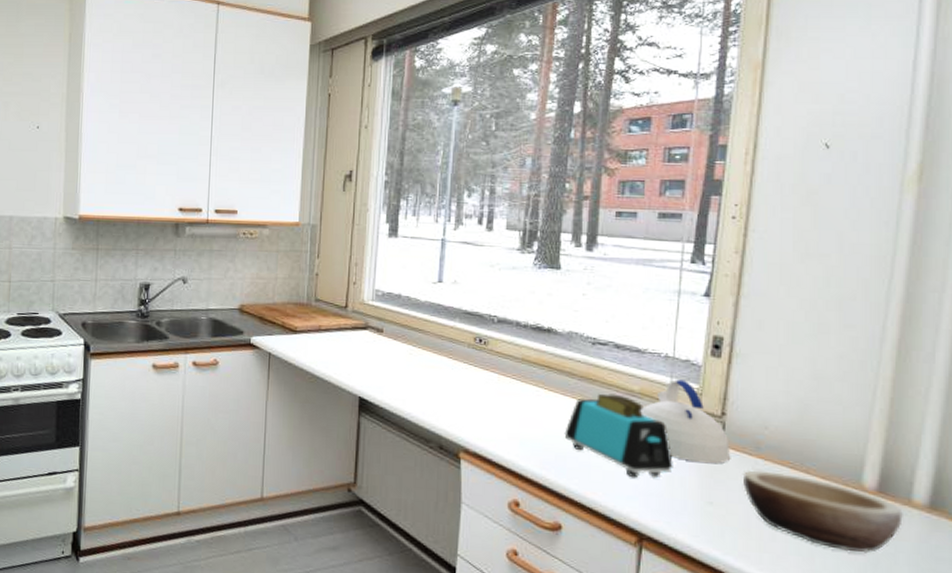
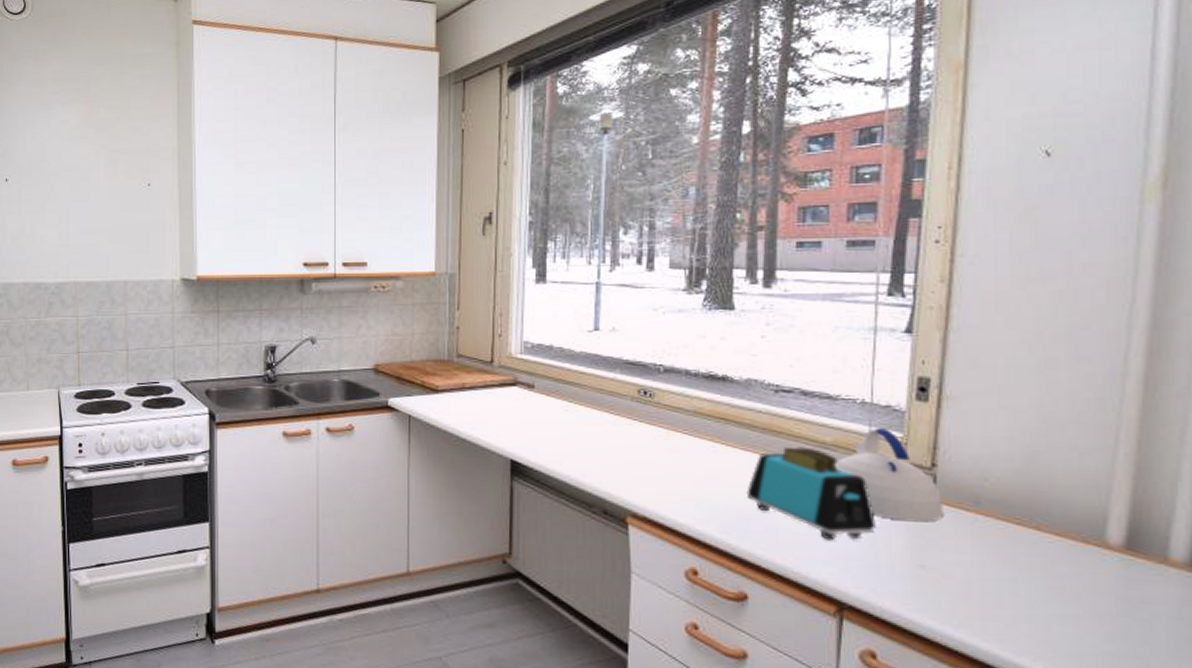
bowl: present [742,470,903,553] -> none [959,528,1158,620]

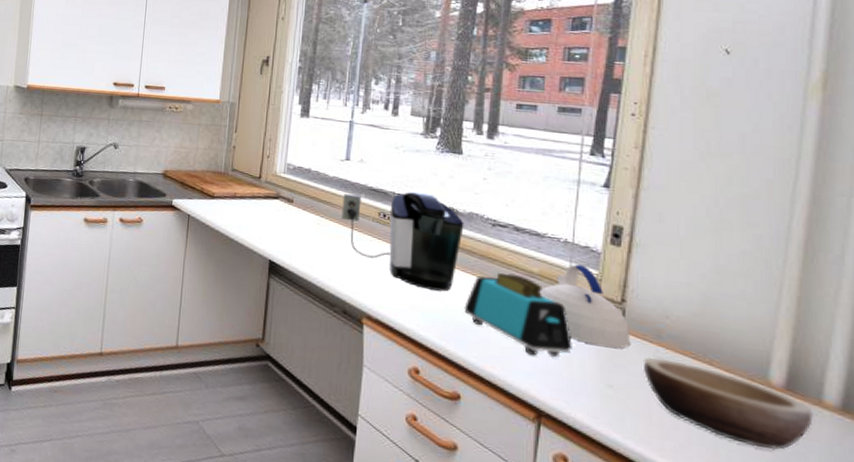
coffee maker: none [594,360,741,476] -> present [342,191,464,292]
bowl: none [959,528,1158,620] -> present [643,358,813,450]

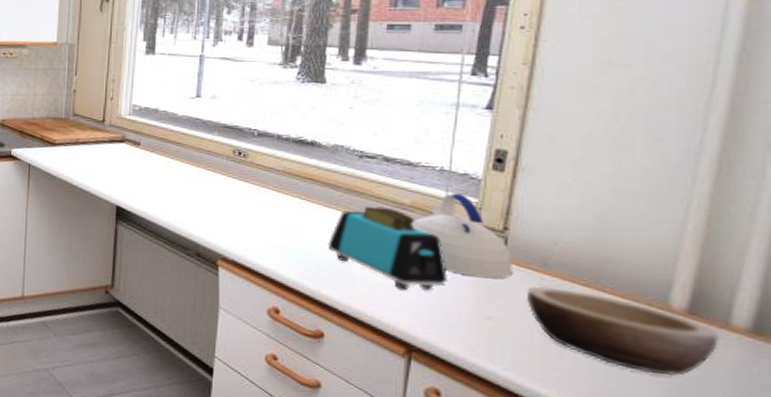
coffee maker: present [342,191,464,292] -> none [193,126,328,229]

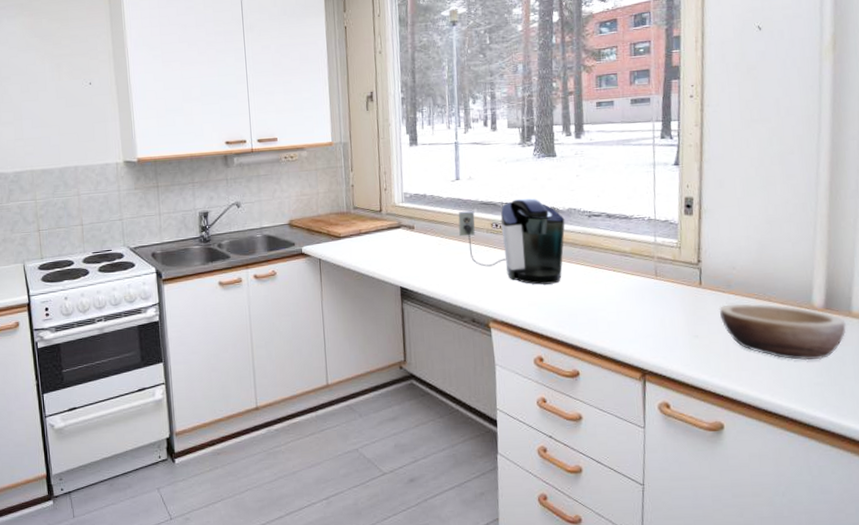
coffee maker: none [193,126,328,229] -> present [458,197,565,285]
toaster: present [327,206,447,291] -> none [573,256,664,325]
kettle: present [411,193,514,279] -> none [633,237,709,305]

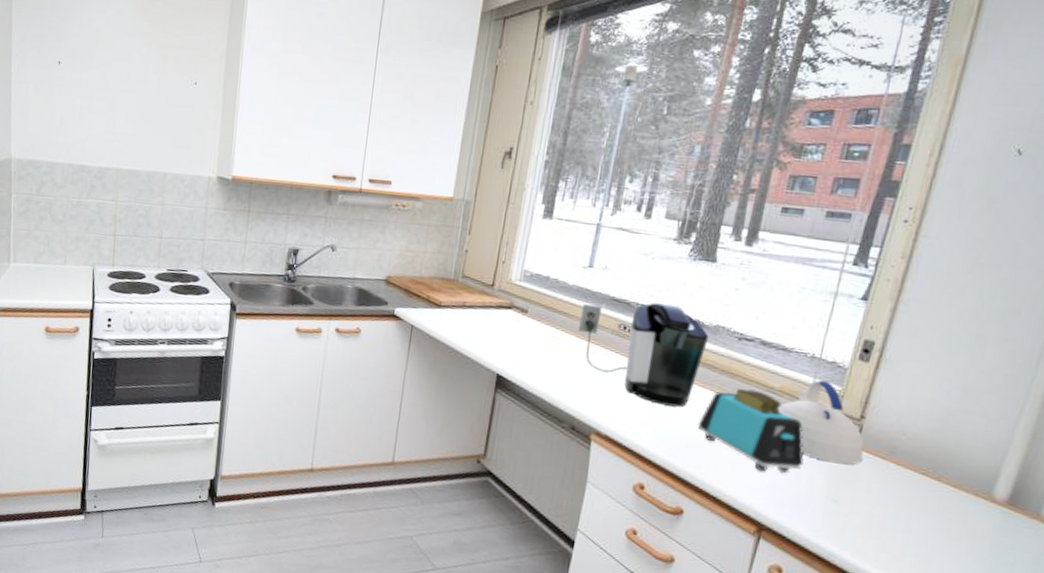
toaster: none [573,256,664,325] -> present [697,388,804,473]
kettle: none [633,237,709,305] -> present [777,380,865,465]
bowl: present [719,303,846,361] -> none [871,474,1030,561]

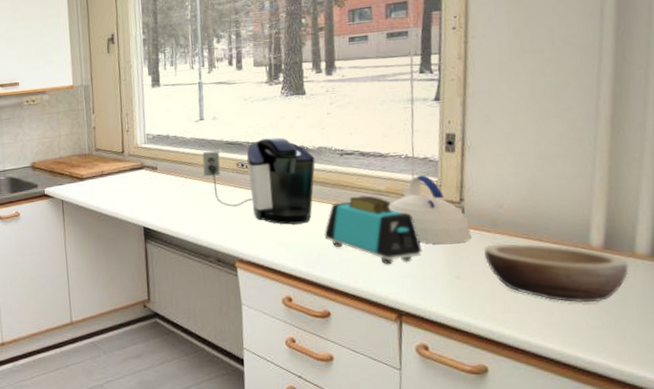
bowl: none [871,474,1030,561] -> present [483,243,629,303]

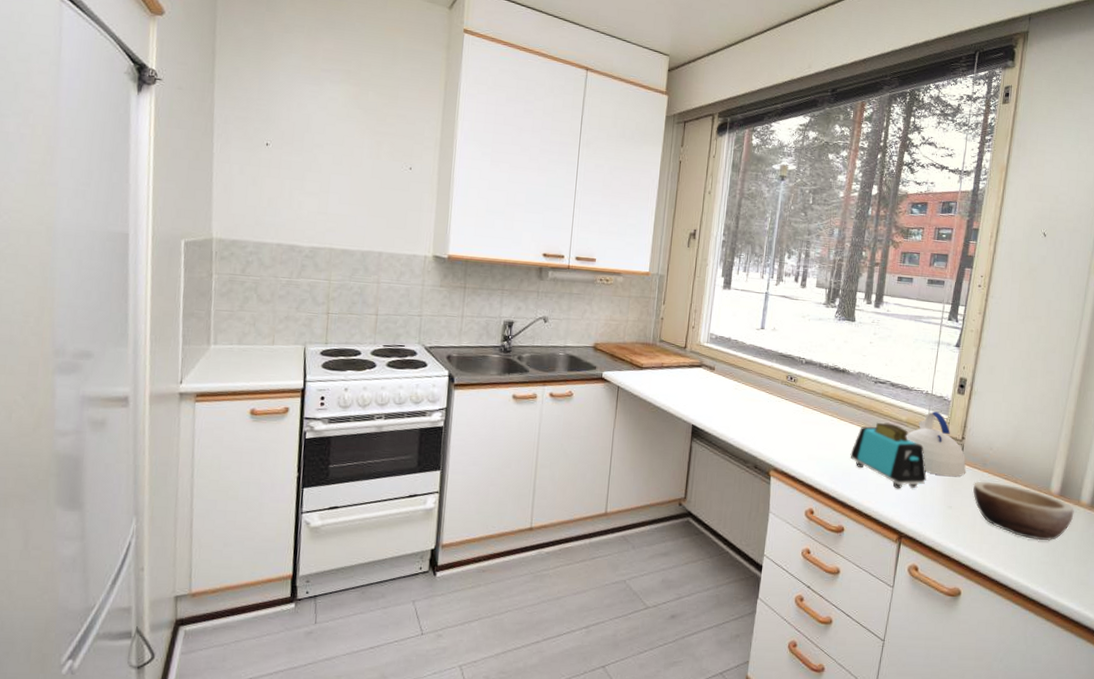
coffee maker: present [202,136,315,225] -> none [756,355,854,442]

